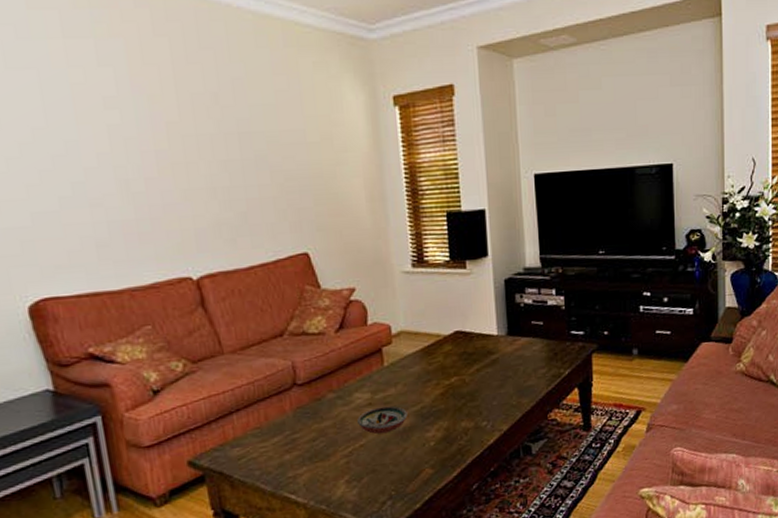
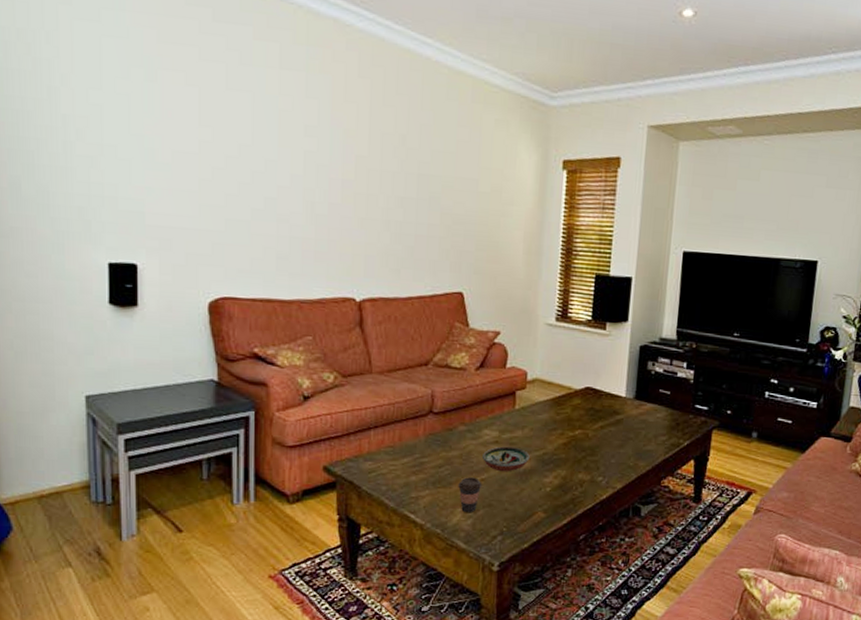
coffee cup: none [336,445,363,483] -> present [458,477,483,513]

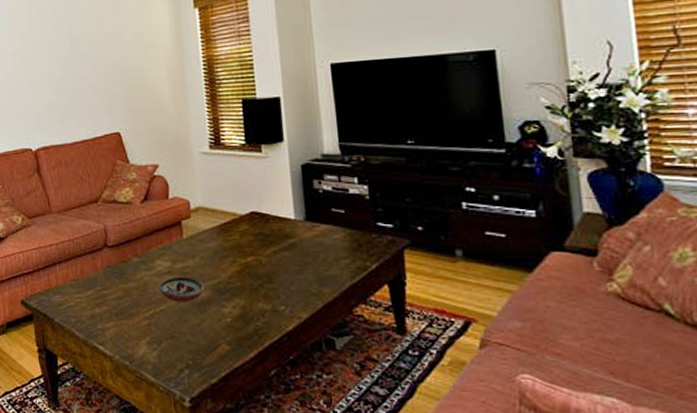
coffee cup: present [458,477,483,513] -> none [139,308,162,345]

